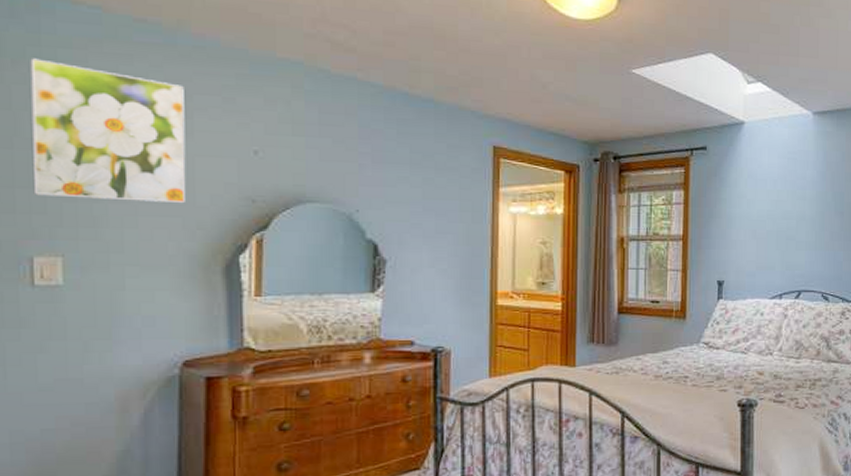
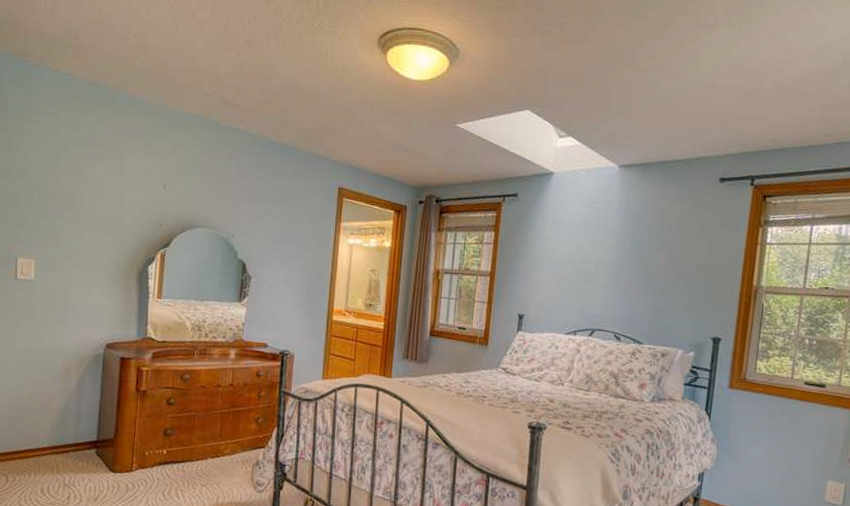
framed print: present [30,58,186,204] -> none [20,112,120,224]

